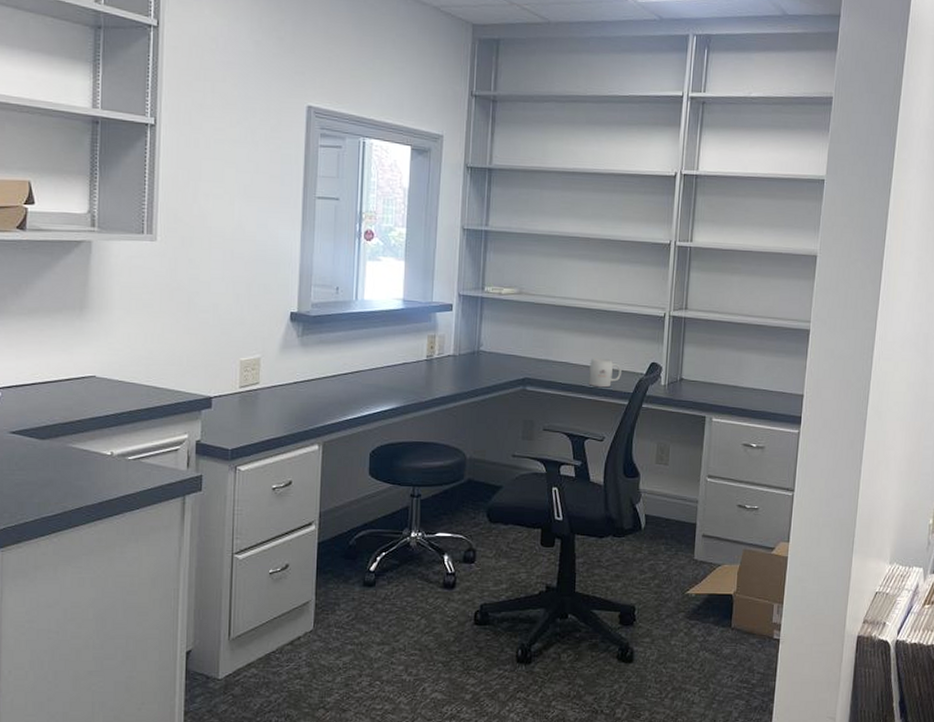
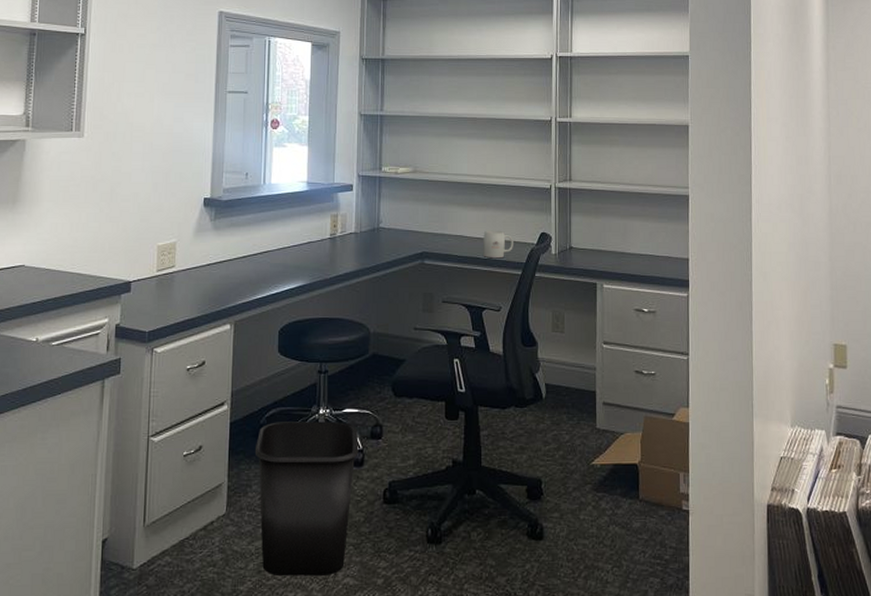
waste bin: none [343,543,451,690] -> present [254,421,359,576]

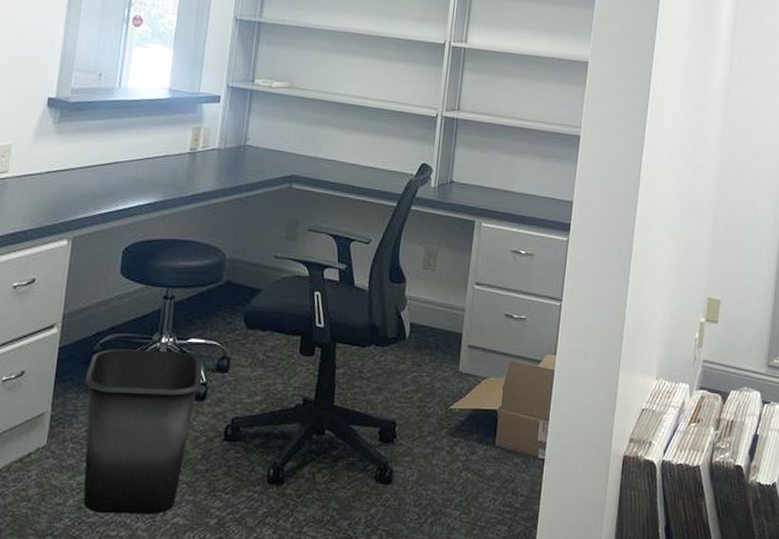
mug: present [483,230,513,259] -> none [357,156,391,188]

